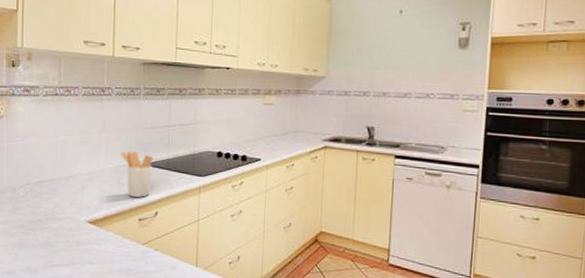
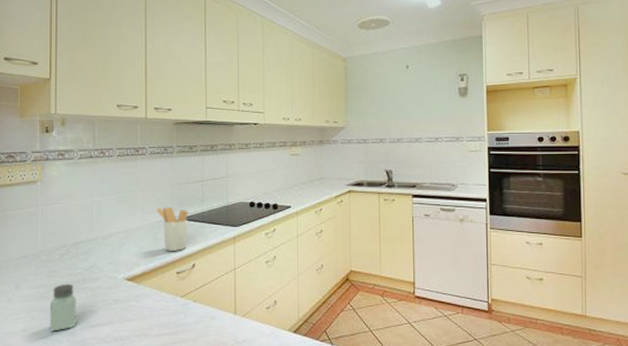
saltshaker: none [12,221,39,268] -> present [49,283,77,332]

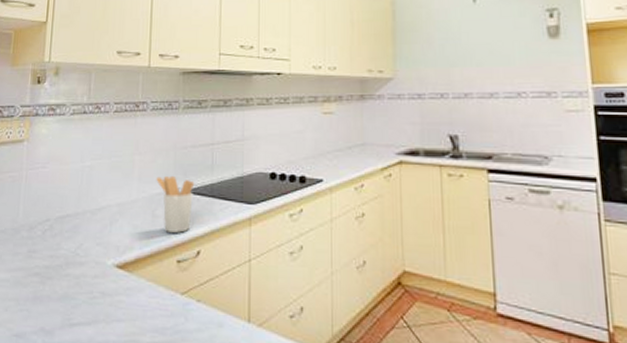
saltshaker: present [49,283,77,332] -> none [23,267,58,329]

